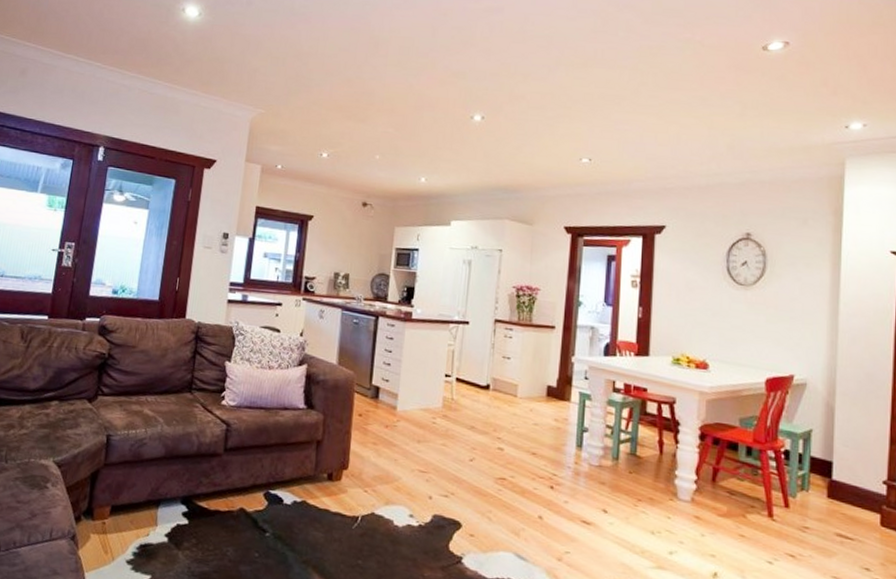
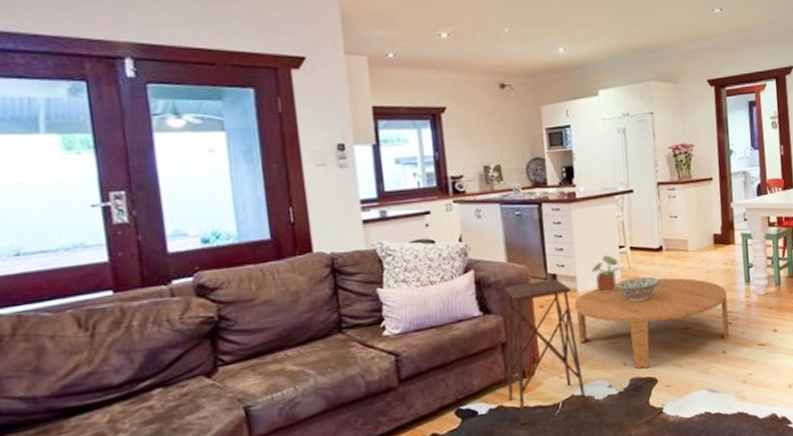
side table: none [313,387,391,531] -> present [504,278,588,425]
coffee table: none [389,411,554,509] -> present [574,277,730,369]
potted flower: none [414,380,444,420] -> present [591,255,621,294]
decorative bowl: none [435,409,481,437] -> present [616,276,660,302]

